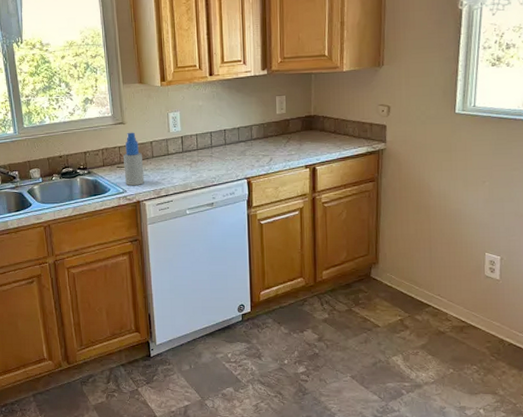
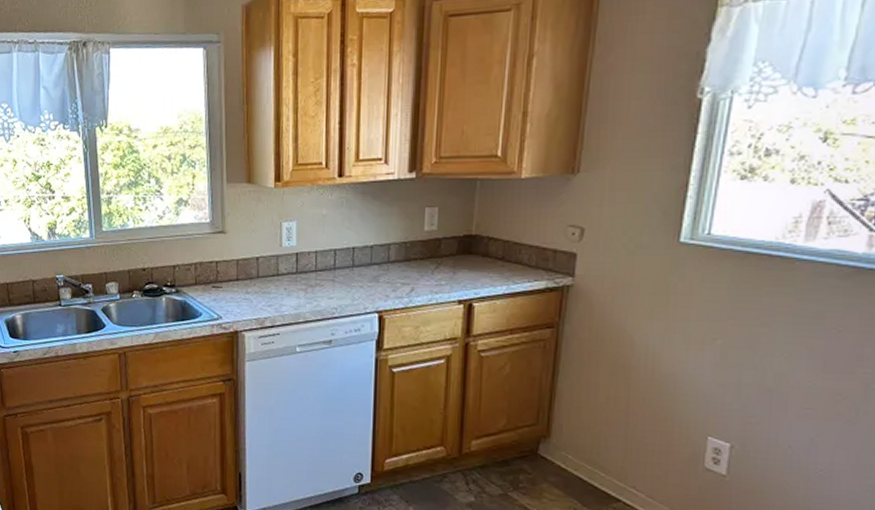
spray bottle: present [123,132,144,185] -> none [221,244,246,311]

